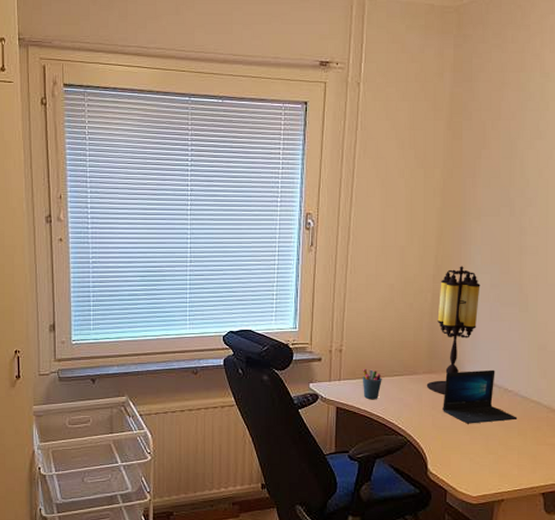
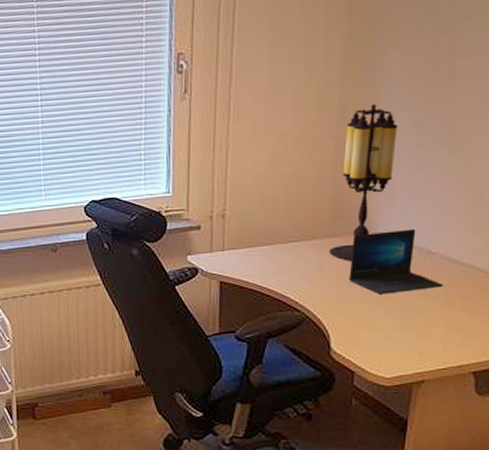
pen holder: present [362,369,382,400] -> none [250,236,274,272]

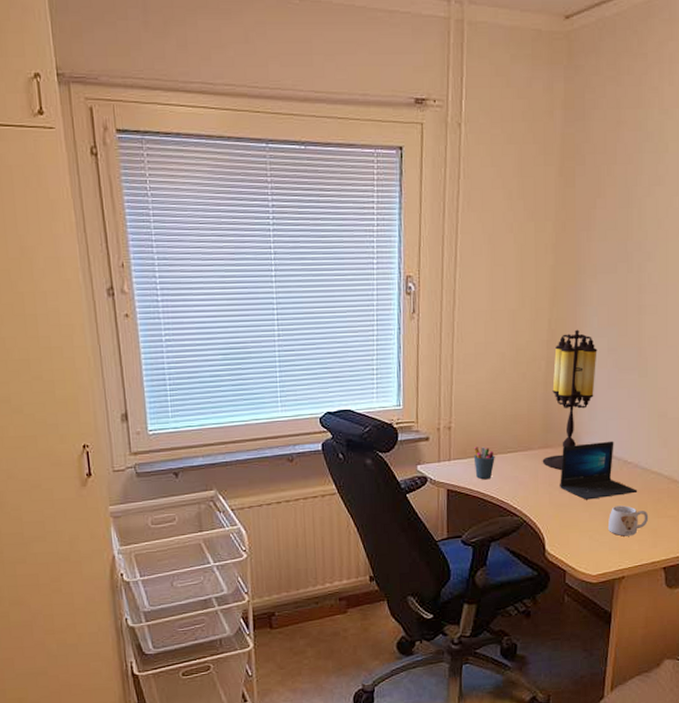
pen holder: none [250,236,274,272] -> present [473,447,495,480]
mug: none [405,301,457,336] -> present [607,505,649,537]

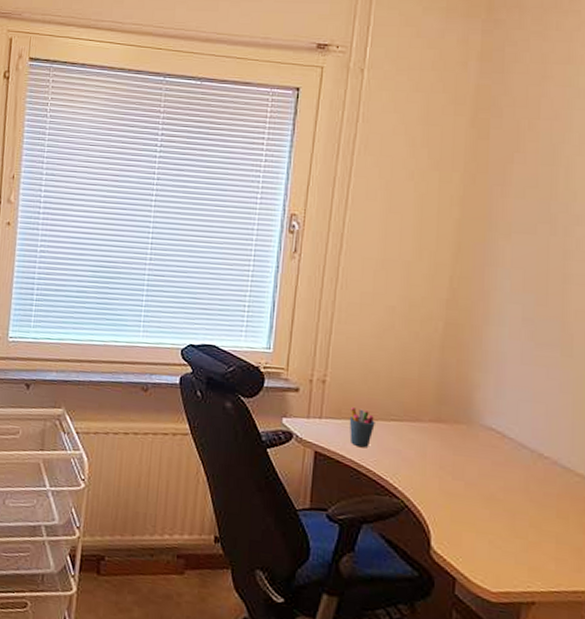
table lamp: present [542,329,597,470] -> none [432,291,509,452]
laptop: present [560,441,638,500] -> none [453,423,557,497]
mug: present [607,505,649,537] -> none [514,508,571,551]

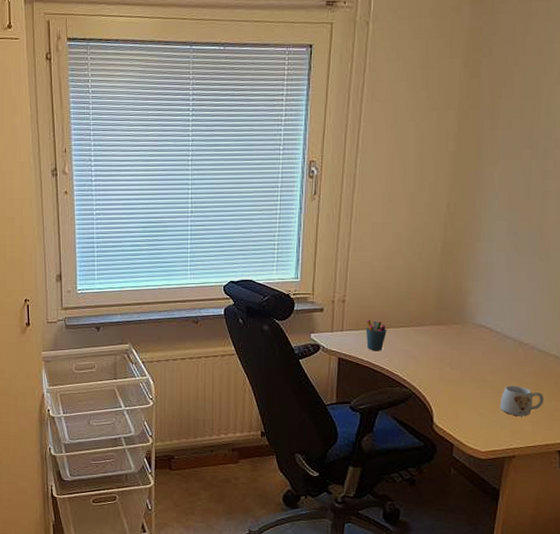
mug: none [514,508,571,551] -> present [499,386,545,417]

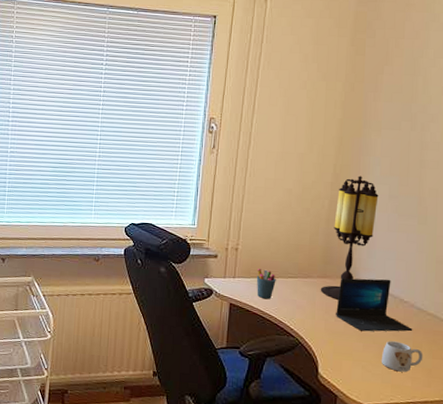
table lamp: none [434,213,497,347] -> present [320,175,379,300]
laptop: none [451,321,534,378] -> present [336,278,413,332]

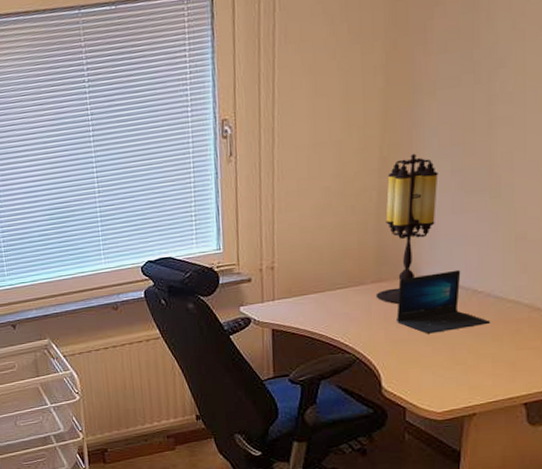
pen holder: present [256,269,276,299] -> none [298,285,323,318]
mug: present [381,341,423,372] -> none [454,338,505,371]

